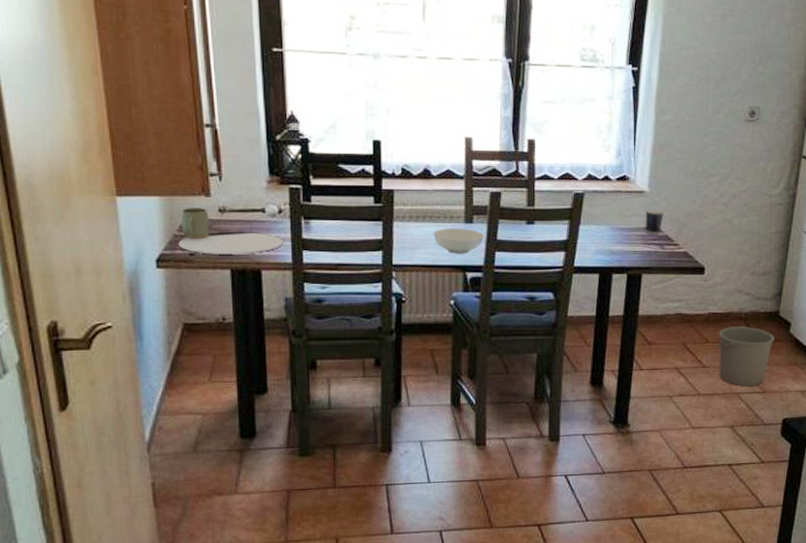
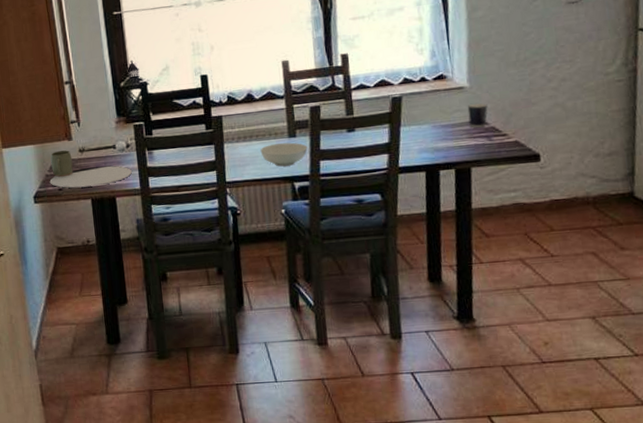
bucket: present [717,326,774,387] -> none [564,211,632,274]

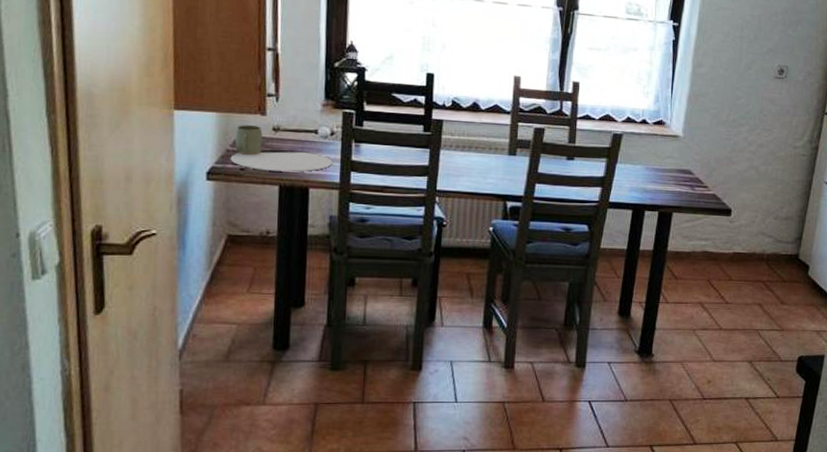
bowl: present [260,142,308,167] -> none [477,159,526,184]
mug: present [467,103,488,128] -> none [677,152,696,177]

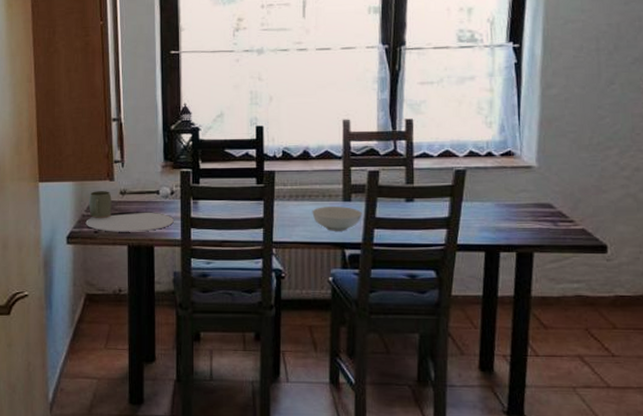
bowl: none [477,159,526,184] -> present [312,206,362,231]

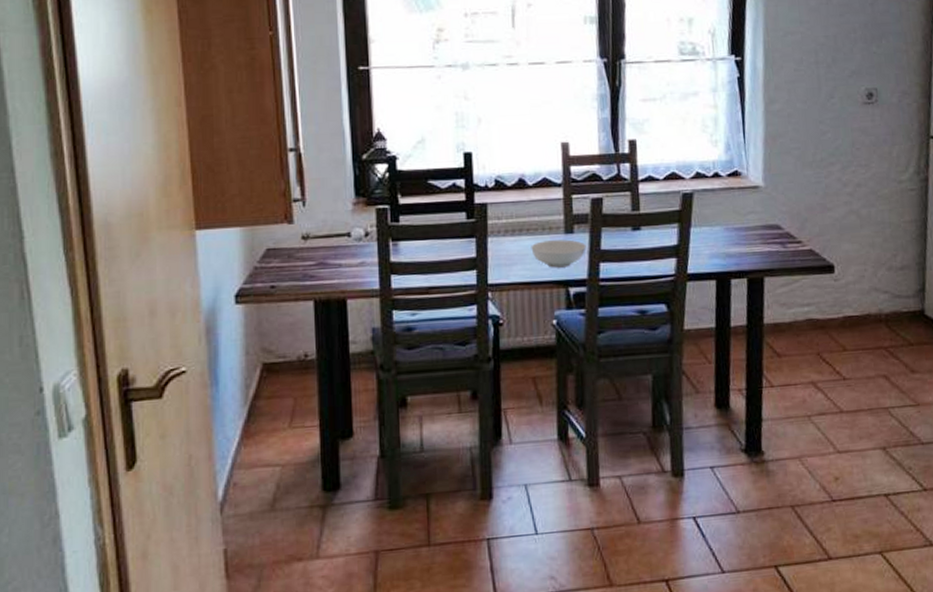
placemat: present [85,212,174,232] -> none [259,258,370,286]
mug: present [89,191,112,218] -> none [262,236,292,270]

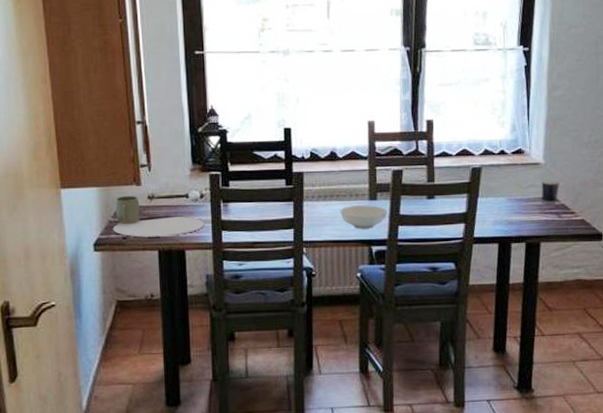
placemat: none [259,258,370,286] -> present [113,216,204,238]
mug: none [262,236,292,270] -> present [115,196,140,224]
mug: none [762,205,783,233] -> present [541,179,560,204]

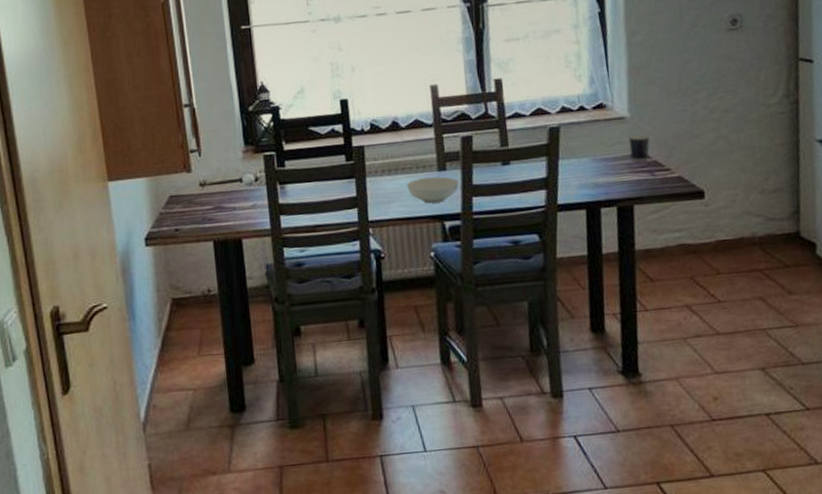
placemat: present [113,216,204,238] -> none [164,202,261,229]
mug: present [115,196,140,224] -> none [165,184,193,215]

